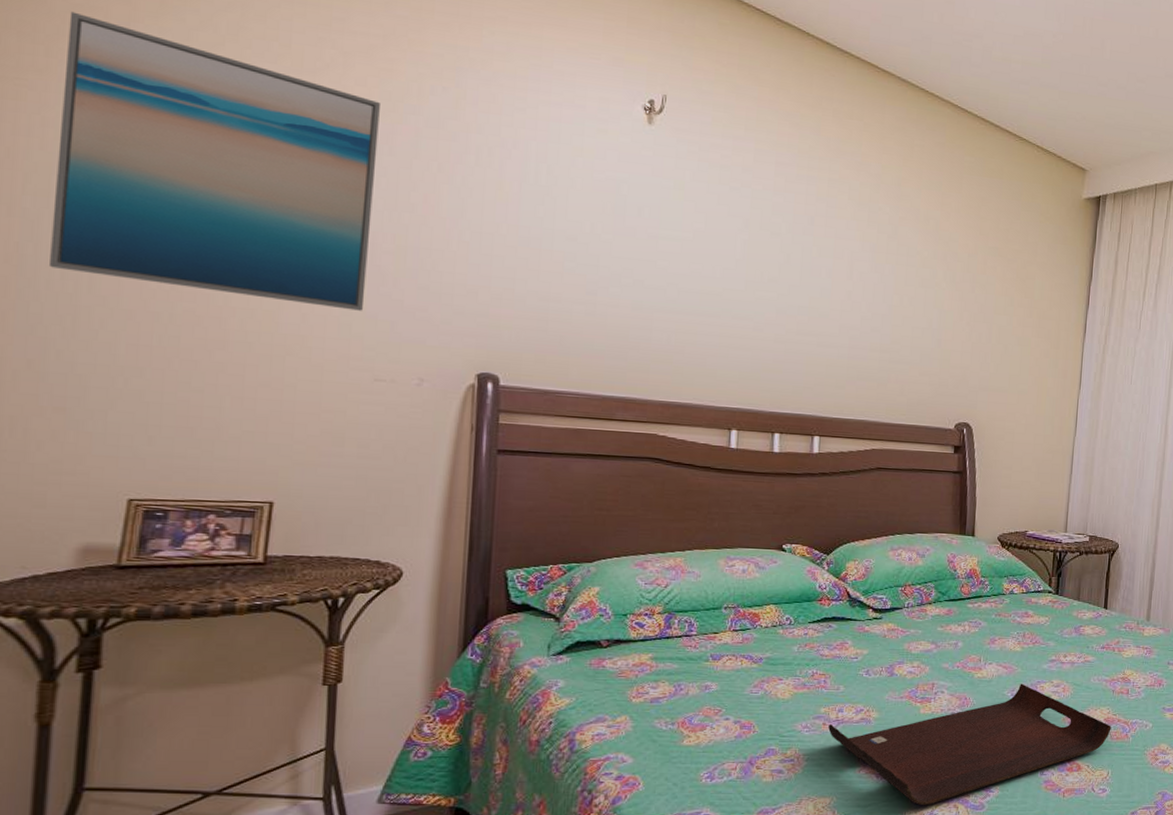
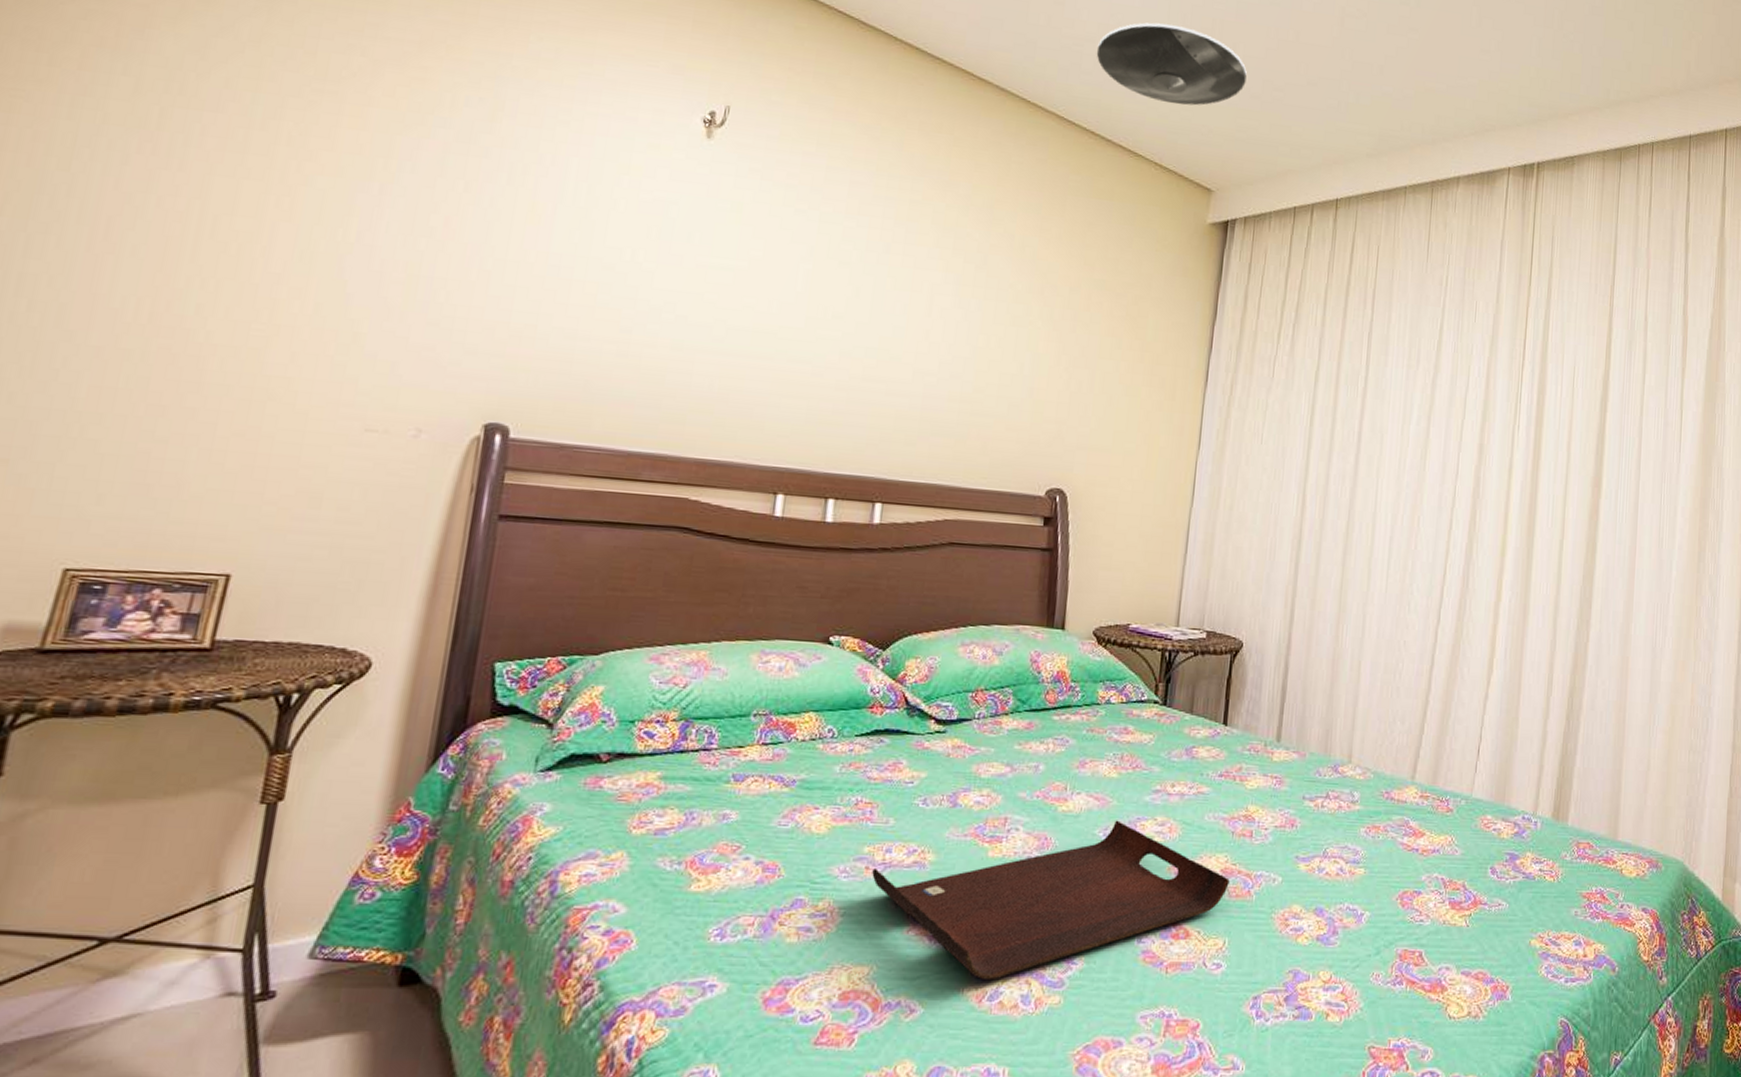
wall art: present [50,11,380,311] -> none [16,17,408,350]
ceiling light: none [984,20,1114,95] -> present [1096,22,1247,106]

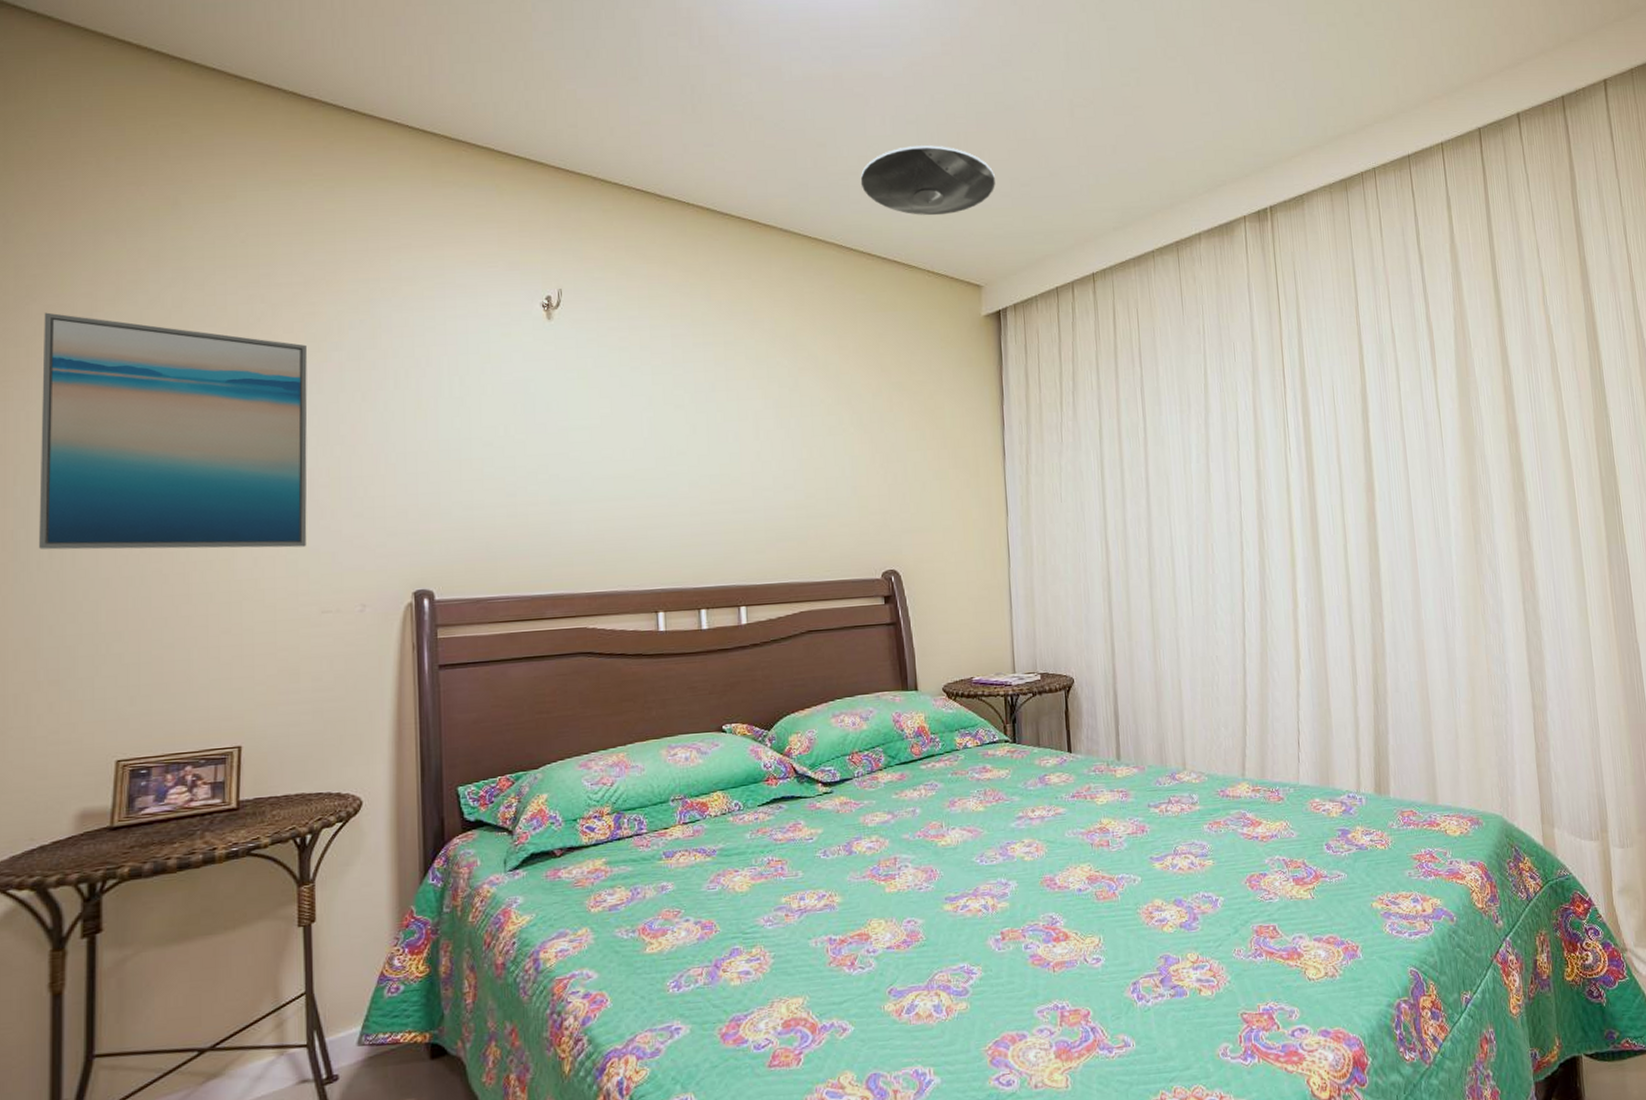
wall art: none [16,17,408,350] -> present [39,312,308,550]
serving tray: present [872,820,1230,981] -> none [791,847,1096,997]

